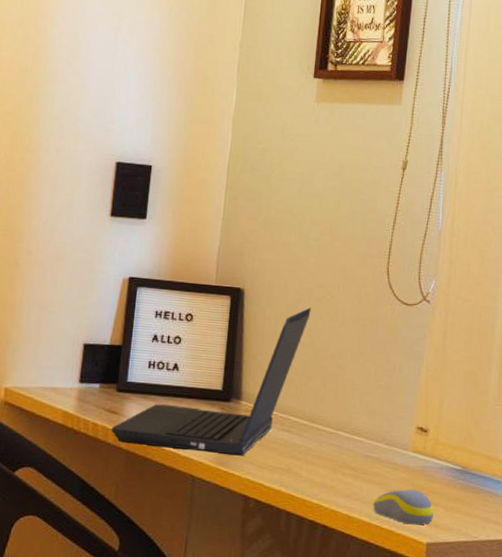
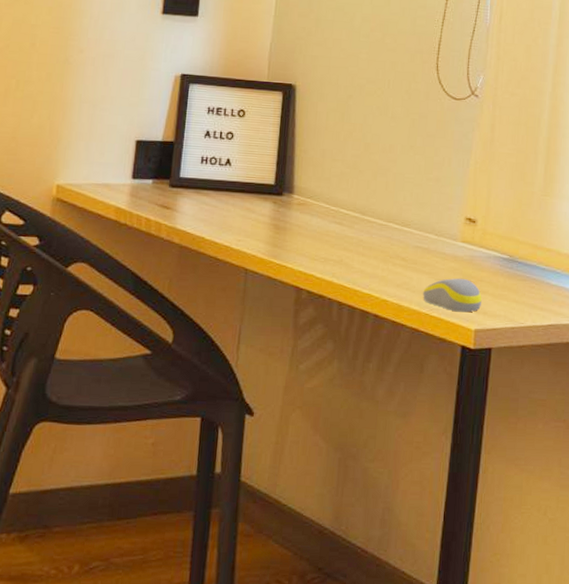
laptop computer: present [111,307,311,456] -> none [164,103,362,249]

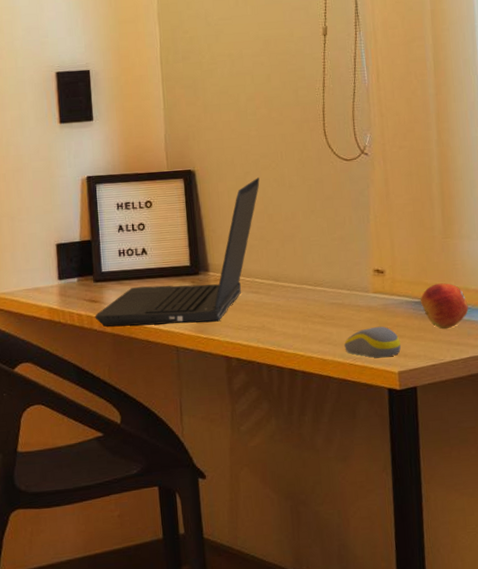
laptop computer: none [164,103,362,249] -> present [95,177,260,327]
fruit: none [509,242,558,292] -> present [420,283,469,330]

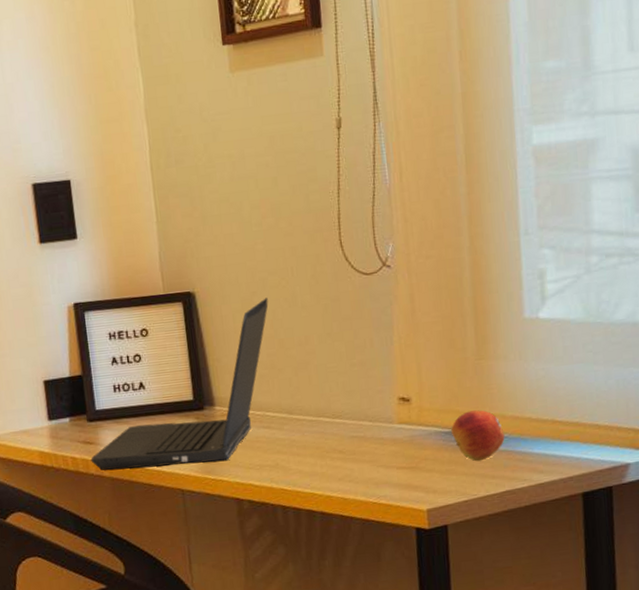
computer mouse: present [344,326,401,358] -> none [367,460,430,495]

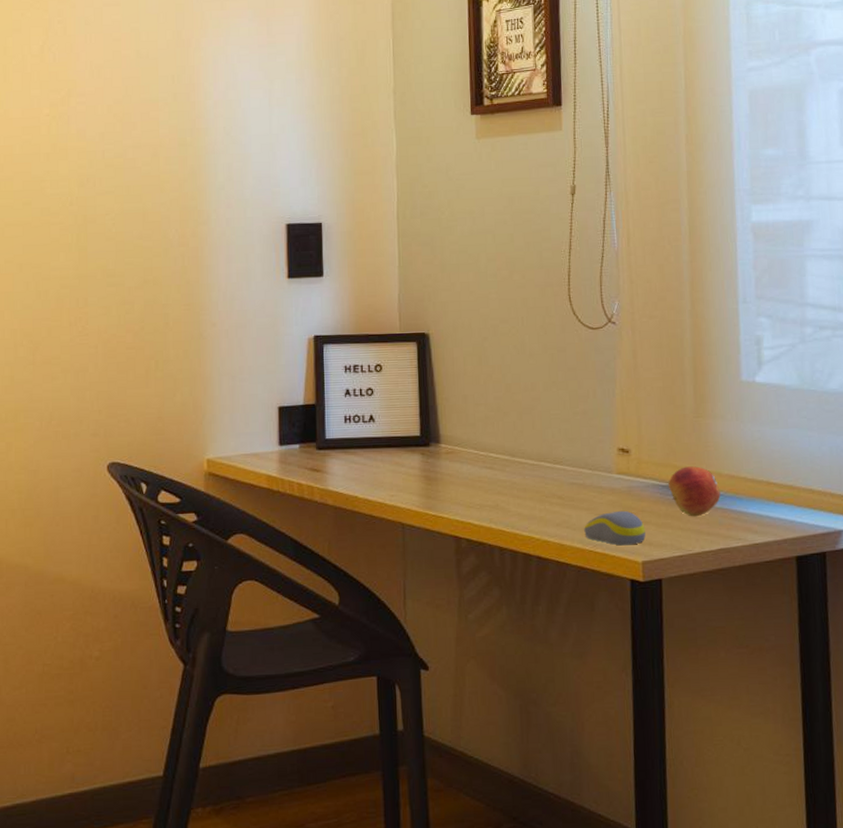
laptop computer: present [90,297,269,471] -> none [316,343,498,499]
computer mouse: none [367,460,430,495] -> present [584,510,646,546]

